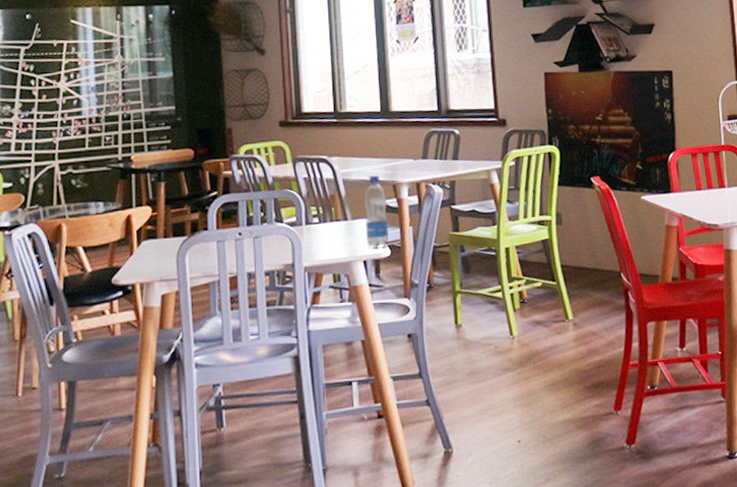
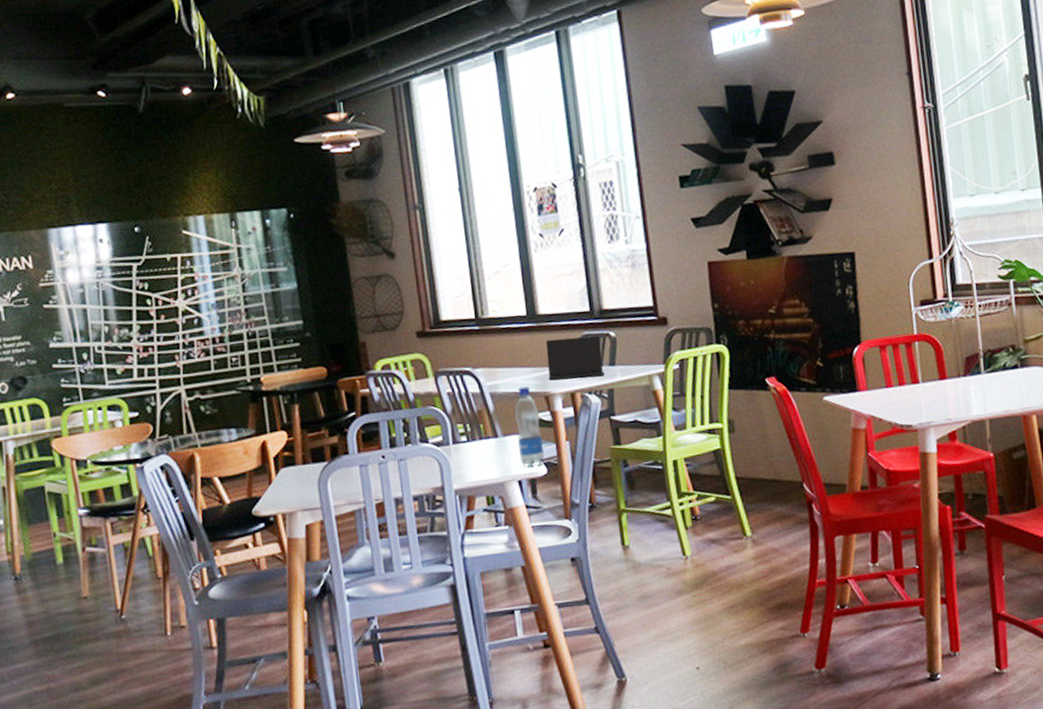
laptop: none [396,132,448,171] -> present [546,335,604,380]

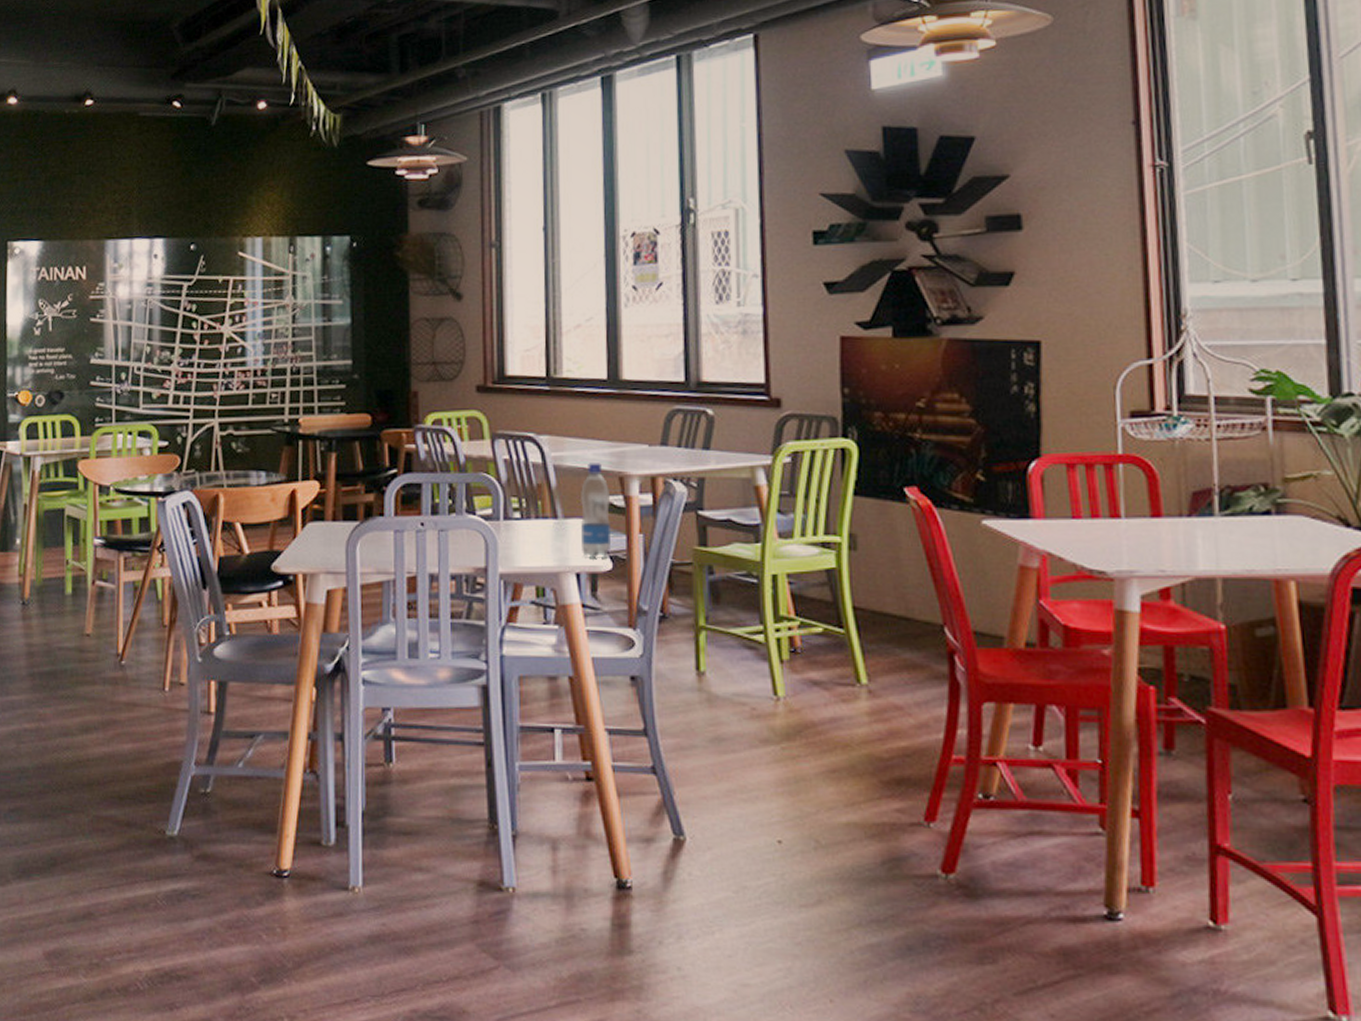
laptop: present [546,335,604,380] -> none [626,411,695,461]

